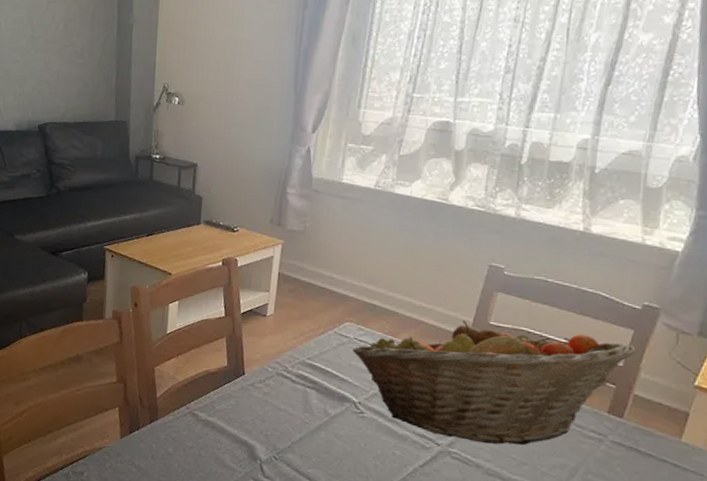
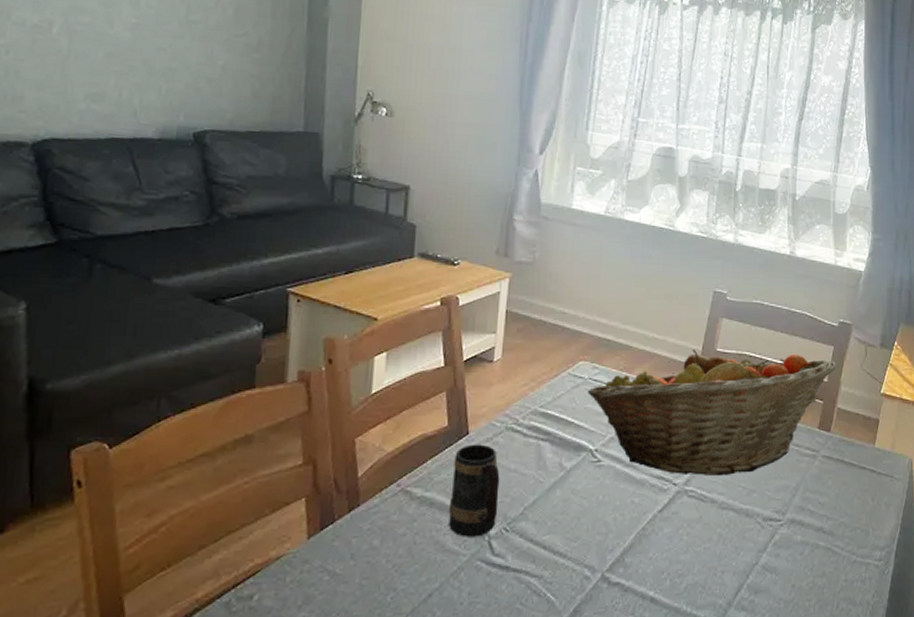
mug: none [227,383,271,460] -> present [448,444,500,537]

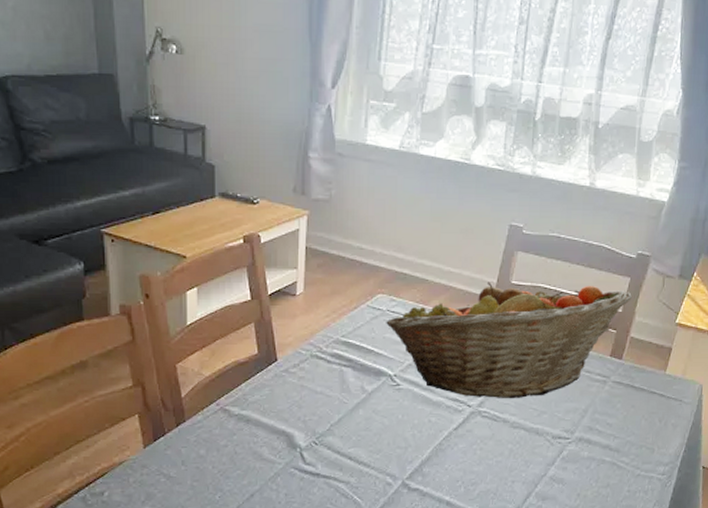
mug: present [448,444,500,537] -> none [263,369,308,449]

